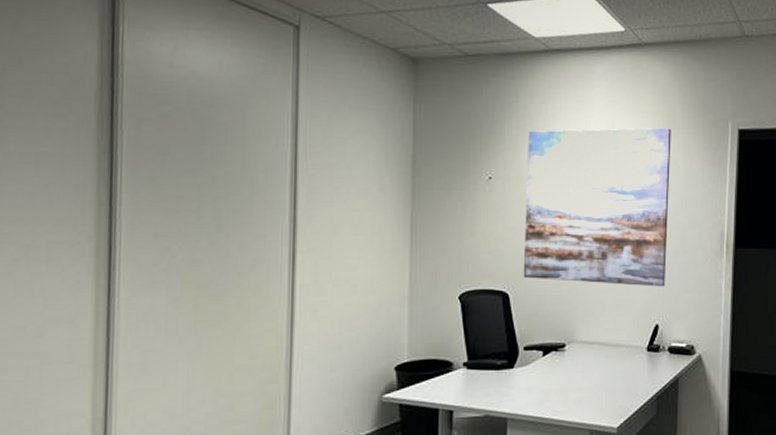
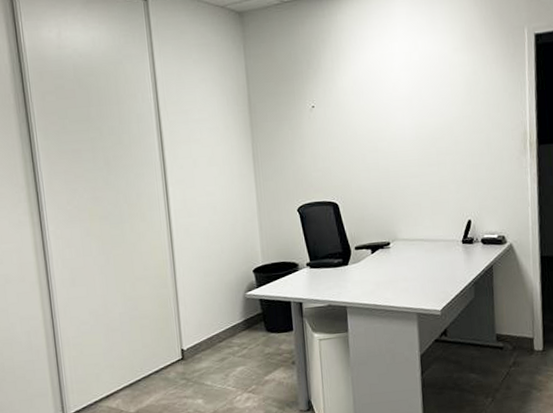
wall art: present [523,127,671,287] -> none [341,42,475,190]

